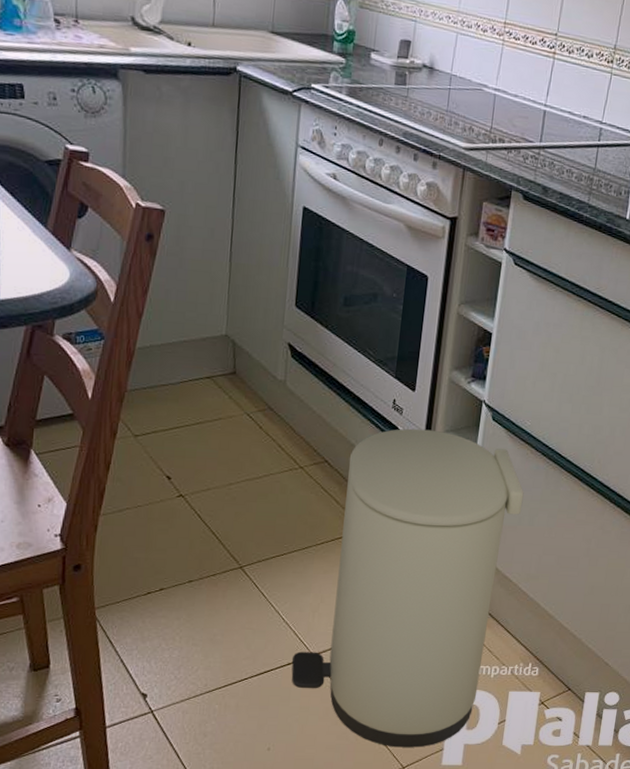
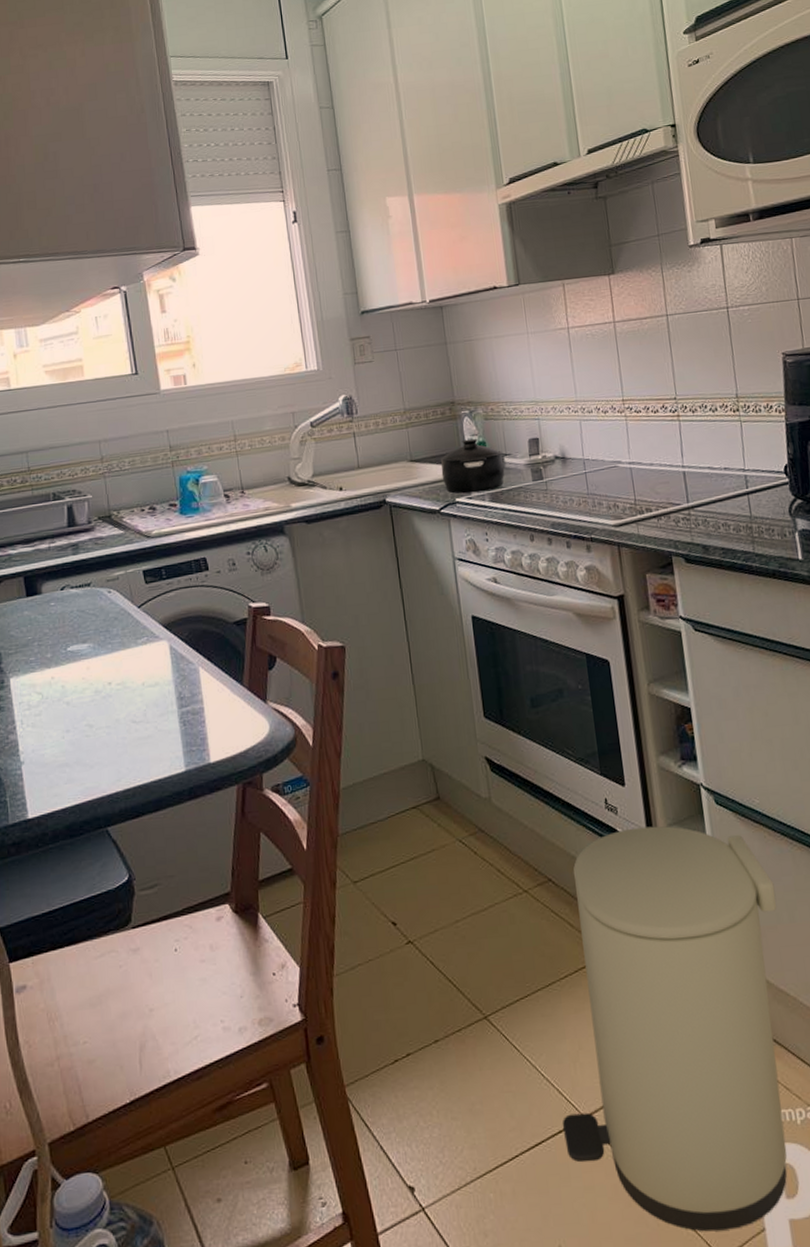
saucepan: none [301,23,371,84] -> present [440,438,505,493]

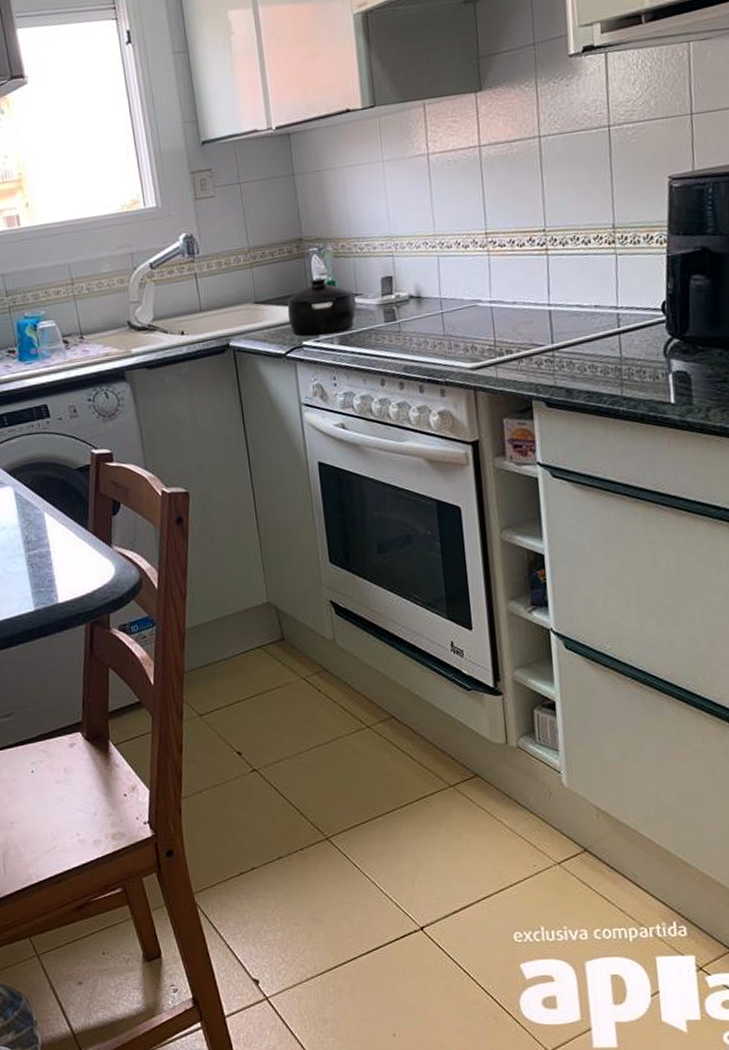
pedal bin: present [562,826,787,1232] -> none [399,668,623,1029]

